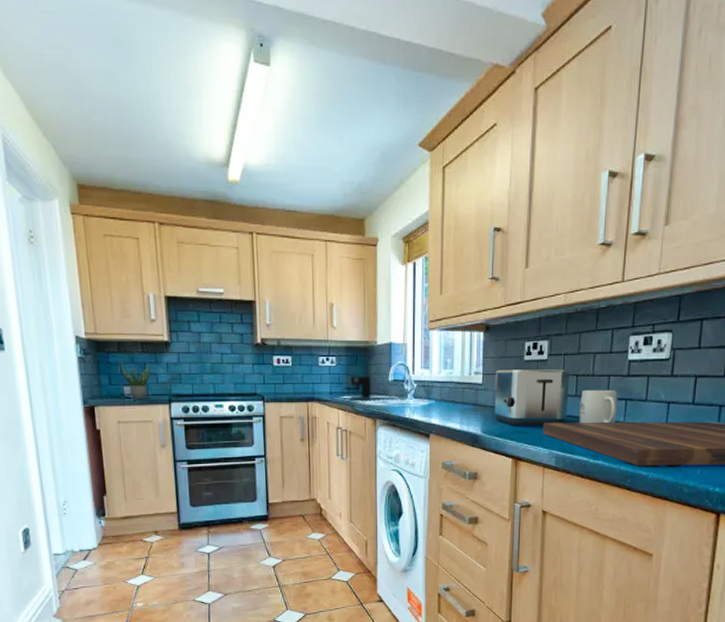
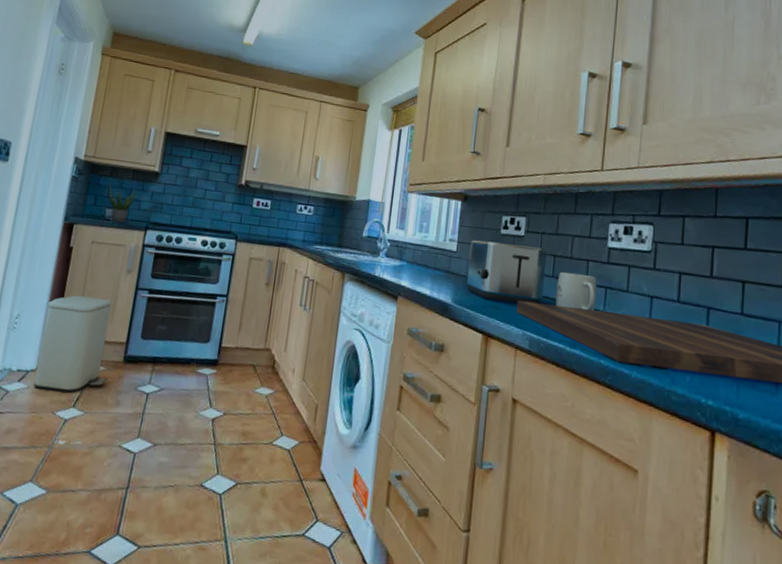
pedal bin: none [91,475,169,564] -> present [33,295,112,393]
coffee maker: present [344,375,379,401] -> none [317,226,351,255]

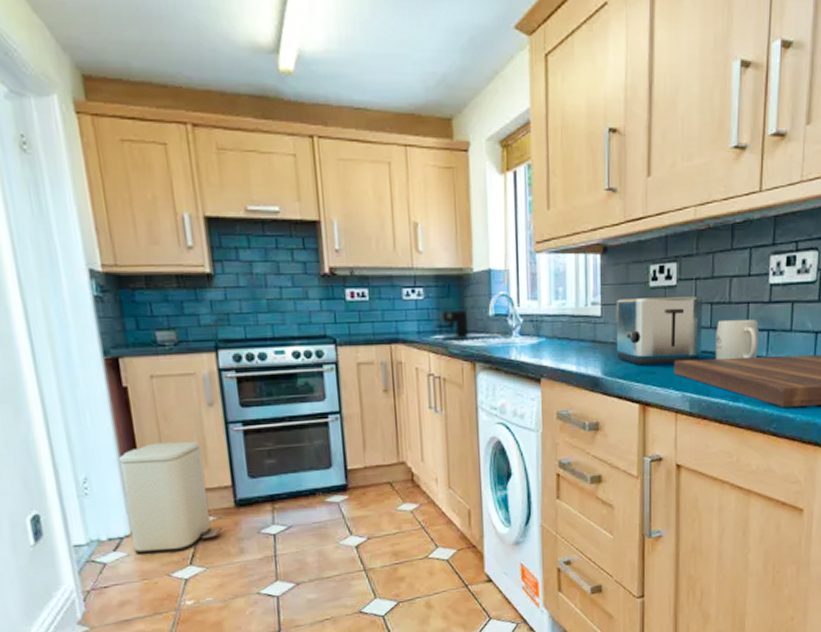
potted plant: present [107,181,137,224] -> none [148,295,190,348]
coffee maker: none [317,226,351,255] -> present [434,309,479,341]

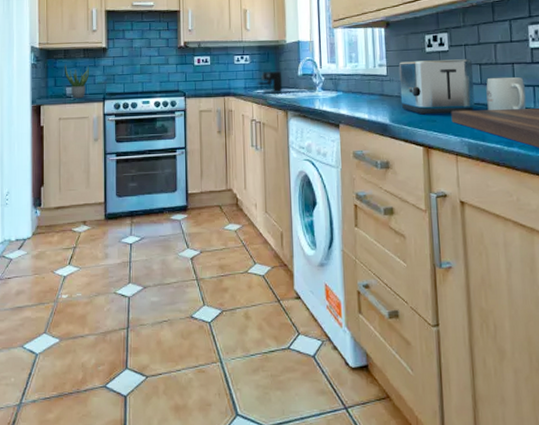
pedal bin: present [119,441,223,554] -> none [31,167,95,253]
potted plant: none [148,295,190,348] -> present [65,63,90,99]

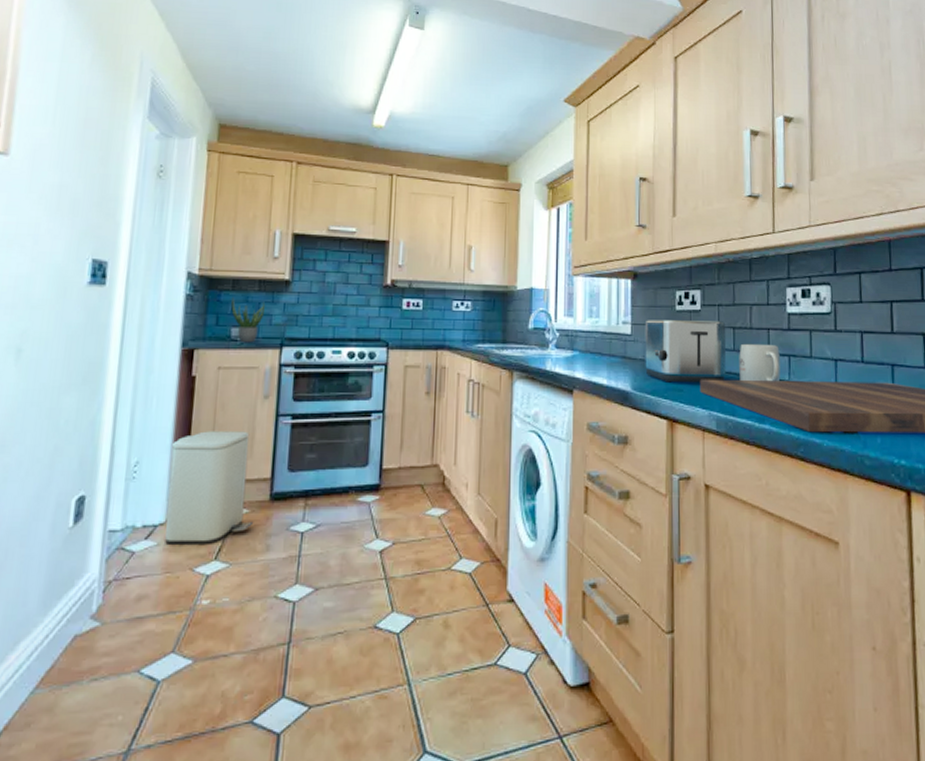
pedal bin: none [31,167,95,253] -> present [164,431,254,544]
coffee maker: present [257,70,290,94] -> none [478,321,518,351]

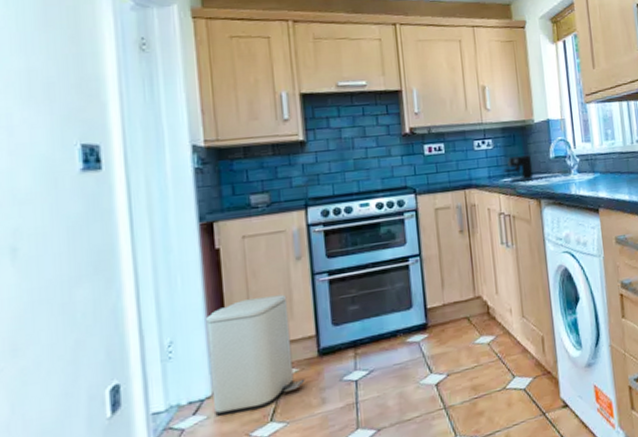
potted plant: present [231,296,266,343] -> none [245,164,283,209]
coffee maker: none [478,321,518,351] -> present [503,155,542,183]

